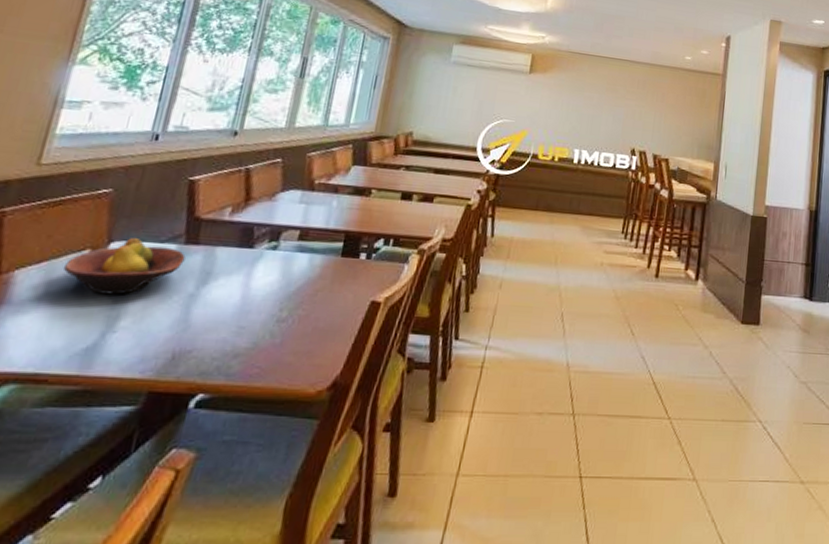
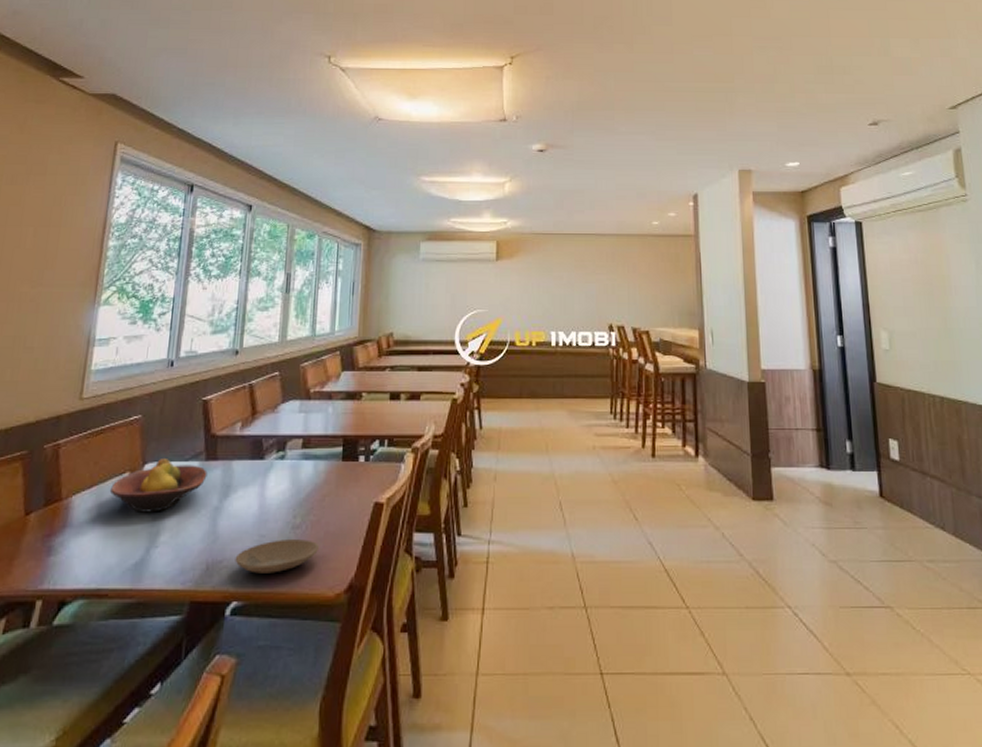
plate: none [206,332,306,367] -> present [235,539,320,573]

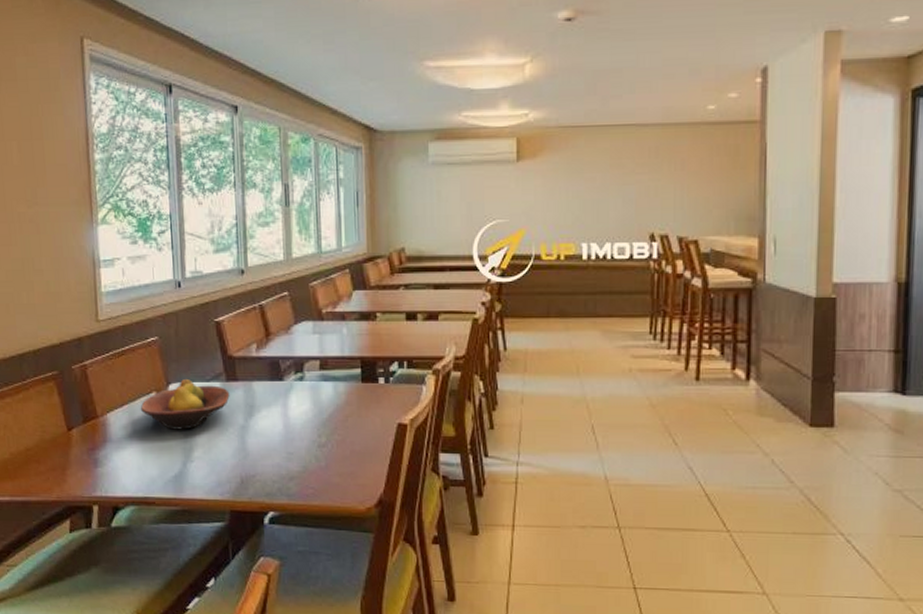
plate: present [235,539,320,573] -> none [267,457,347,488]

